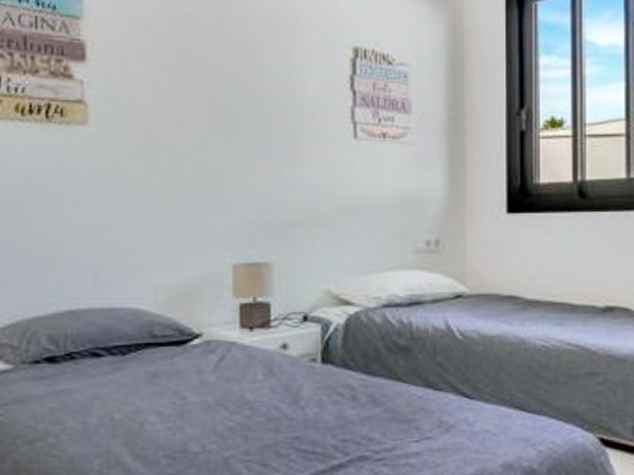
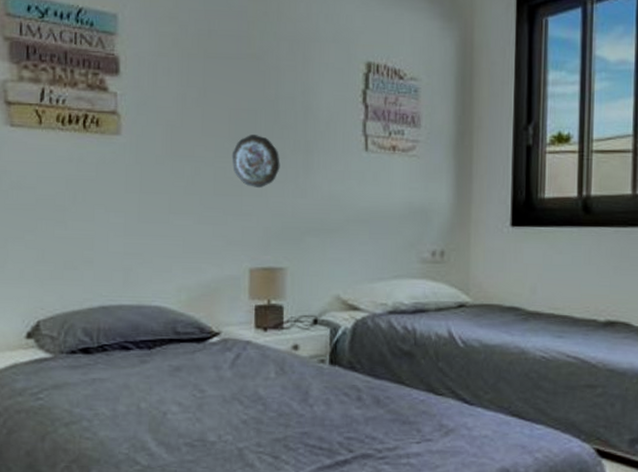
decorative plate: none [211,123,264,180] -> present [231,135,280,189]

